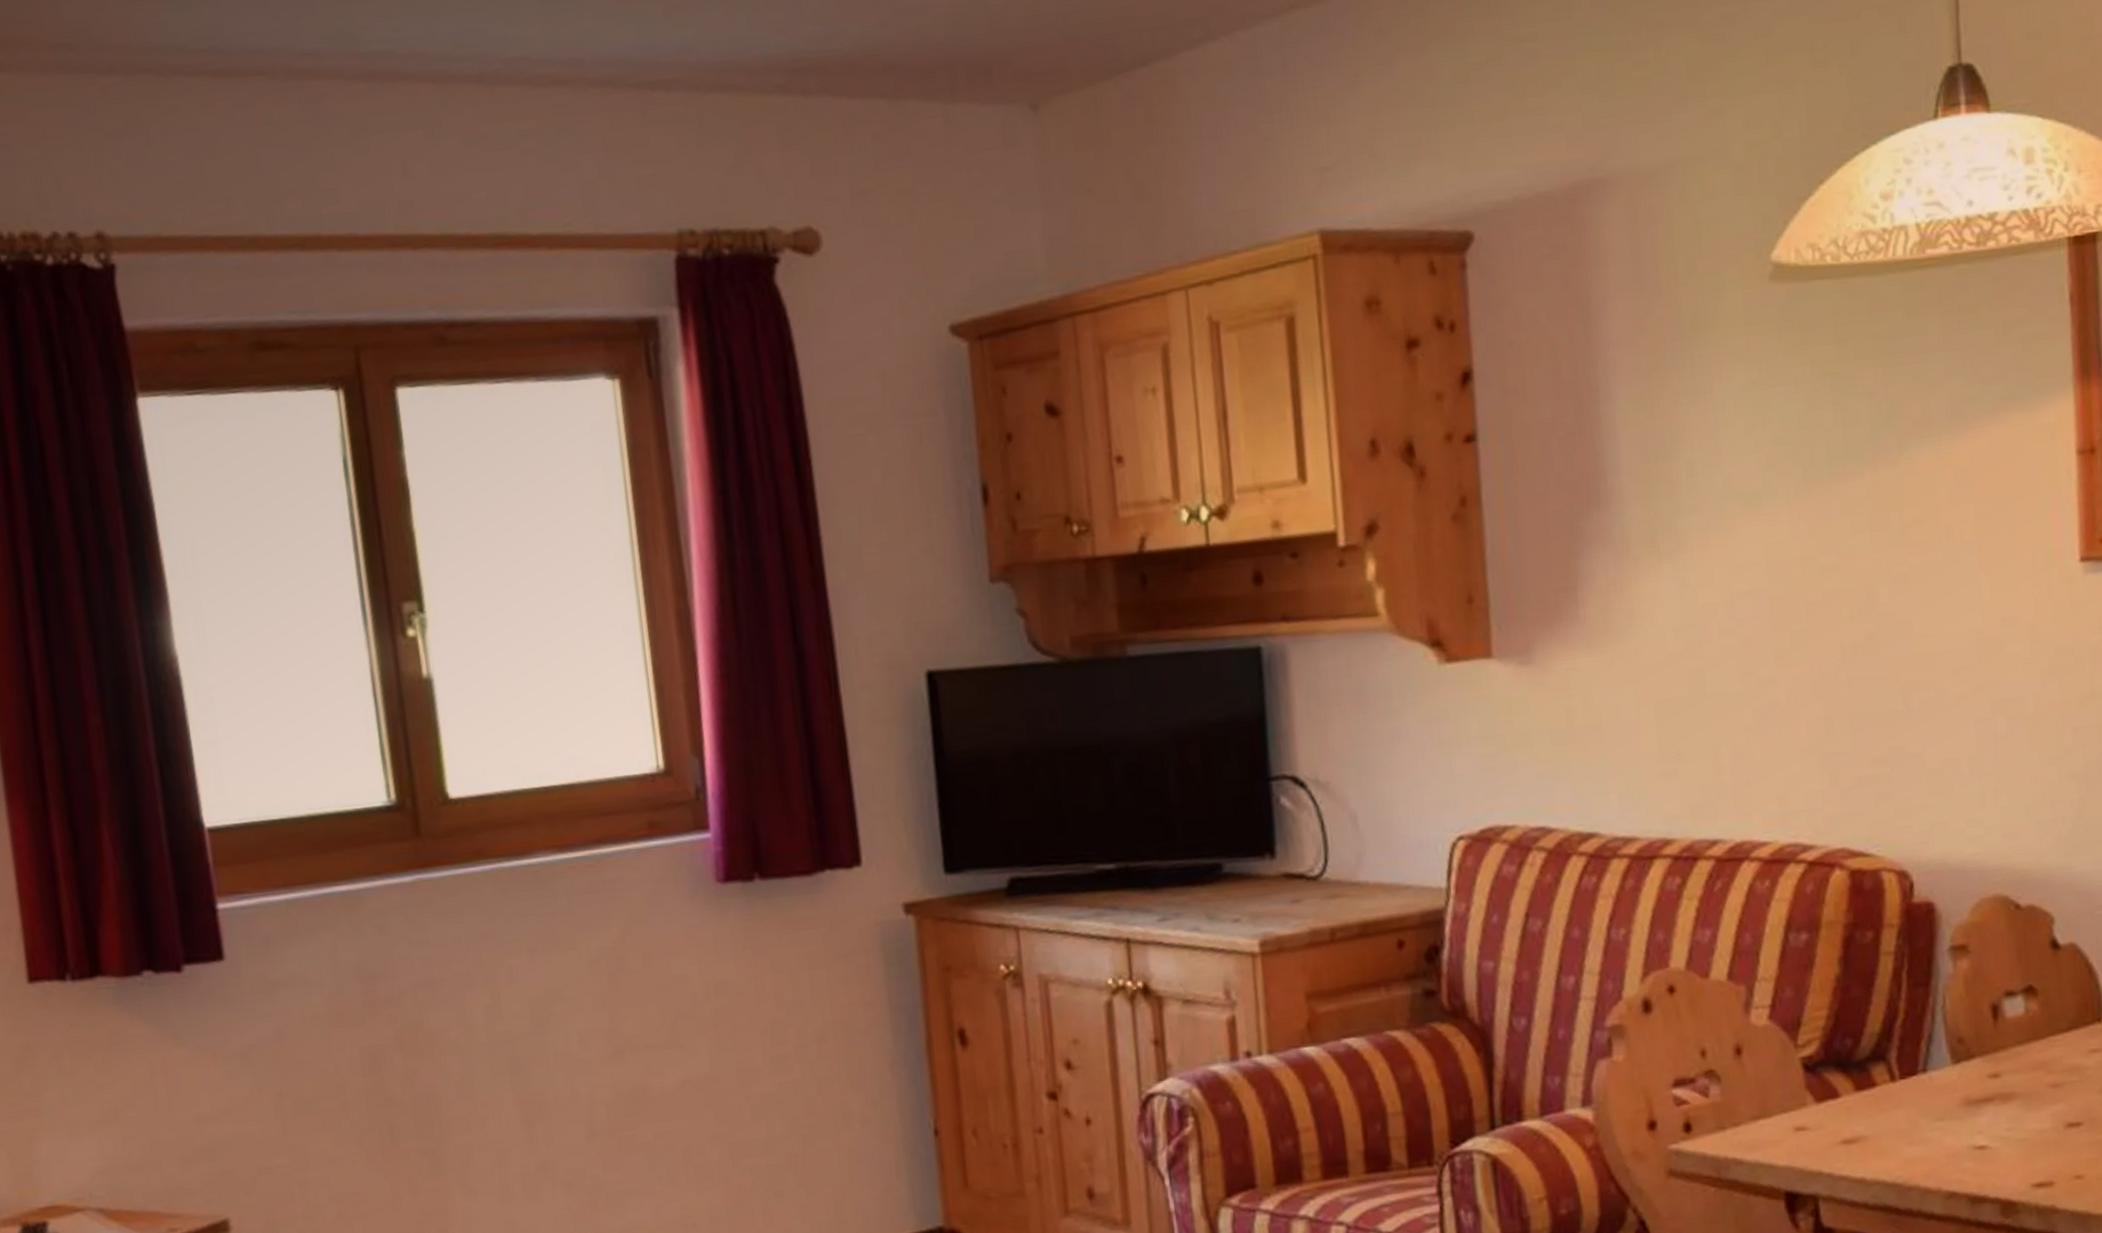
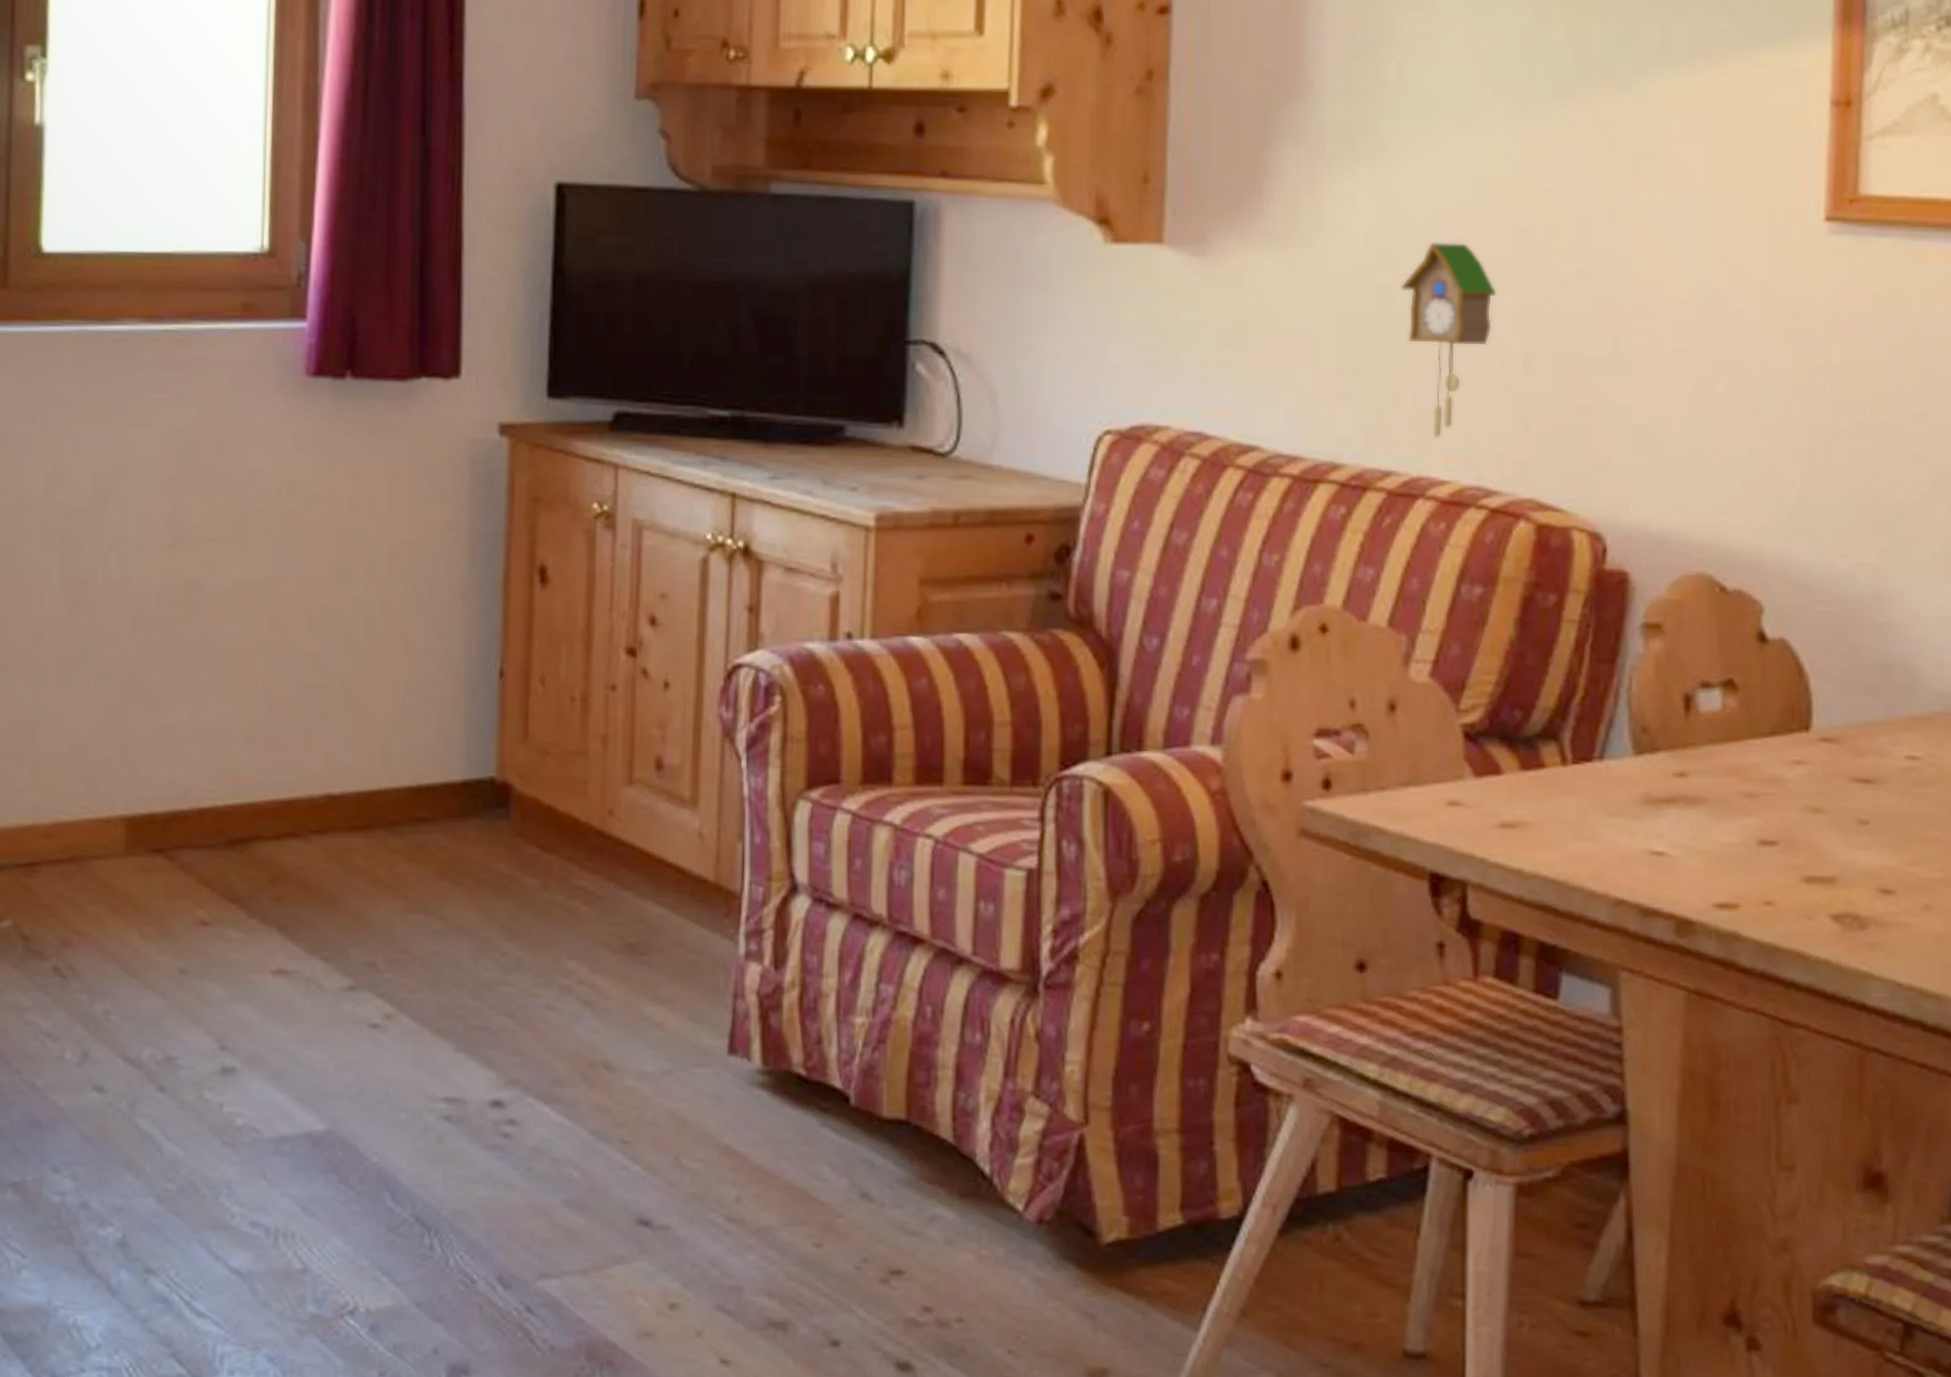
cuckoo clock: none [1710,622,1796,805] -> present [1401,241,1497,439]

